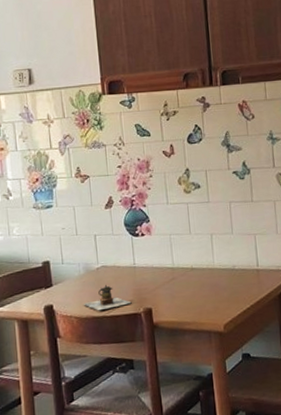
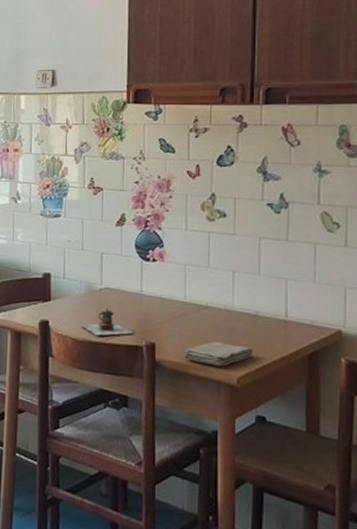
washcloth: none [177,297,235,319] -> present [184,341,254,366]

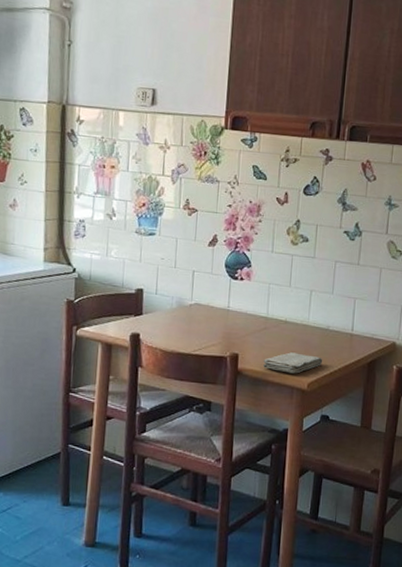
teapot: present [80,308,132,336] -> none [170,322,218,348]

